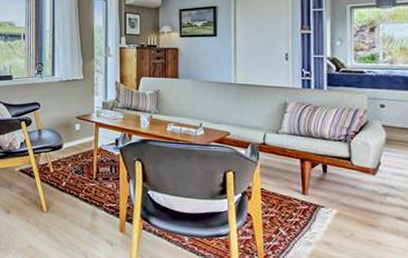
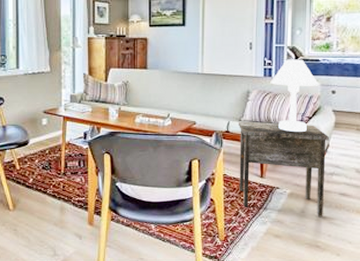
side table: none [275,133,379,242] -> present [238,121,329,216]
lamp: none [309,70,364,147] -> present [270,59,318,132]

